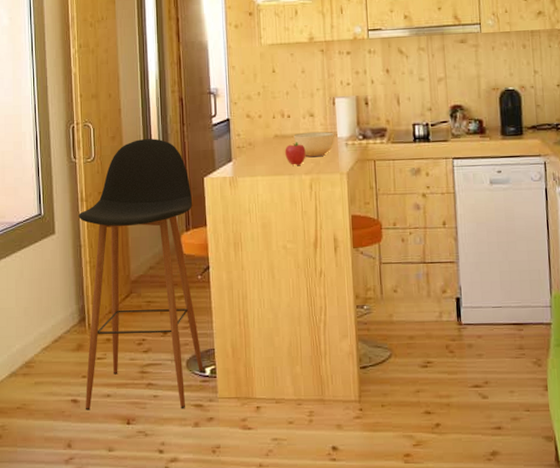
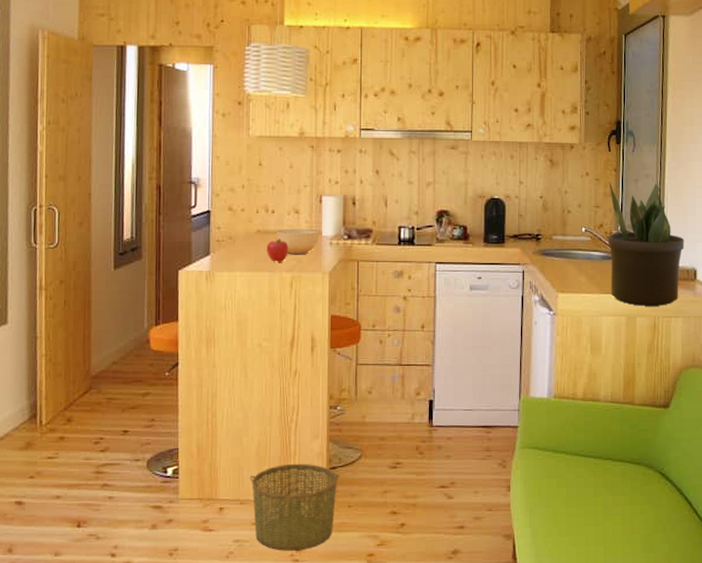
bar stool: present [78,139,204,411] -> none [30,227,165,513]
basket: none [284,362,371,450] -> present [250,463,340,551]

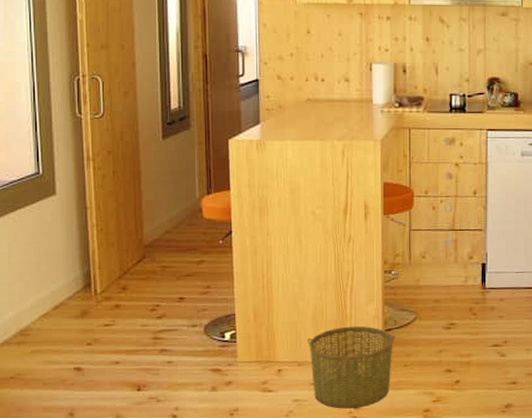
fruit: present [267,238,288,262] -> none [317,107,339,131]
bowl: present [277,229,320,255] -> none [327,97,371,123]

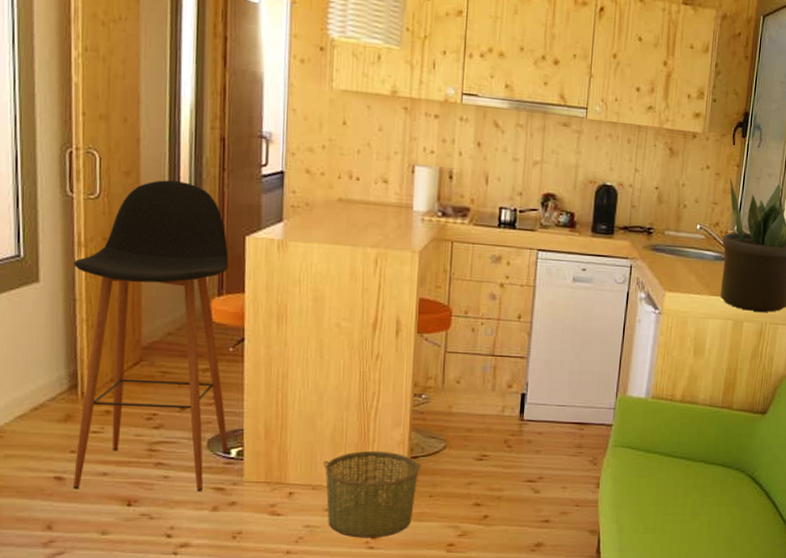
bar stool: none [84,96,223,378] -> present [72,180,229,491]

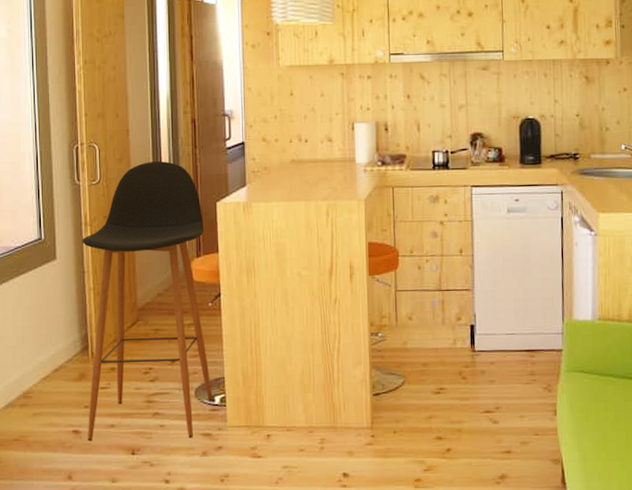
basket: present [324,450,422,538] -> none [295,390,384,477]

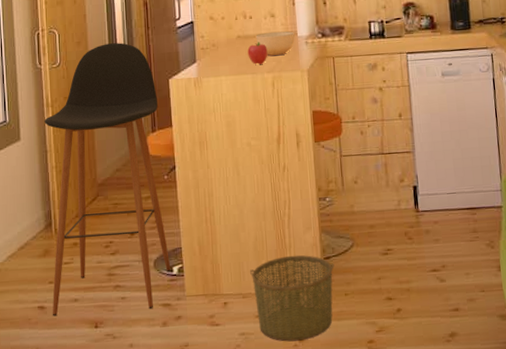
basket: none [295,390,384,477] -> present [250,255,335,342]
fruit: none [301,167,323,191] -> present [247,42,268,65]
bowl: none [311,157,353,183] -> present [255,31,295,56]

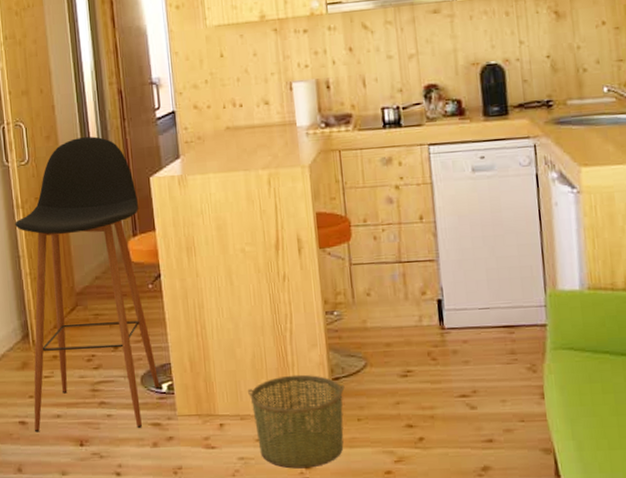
fruit: present [247,42,268,65] -> none [238,133,262,160]
bowl: present [255,31,295,56] -> none [247,120,294,150]

